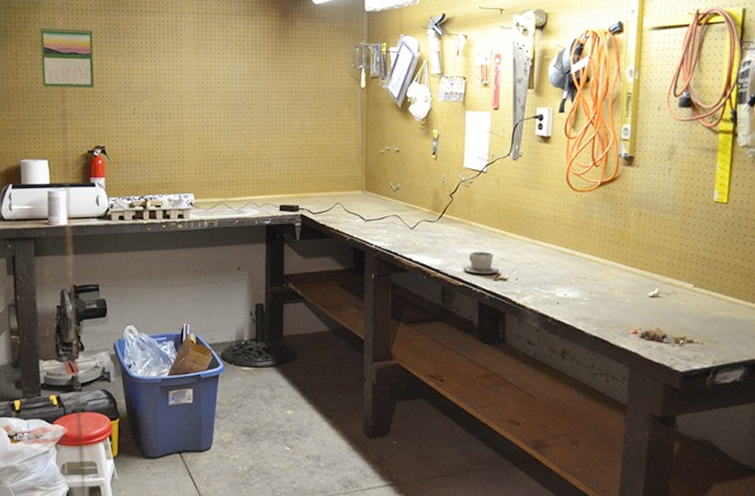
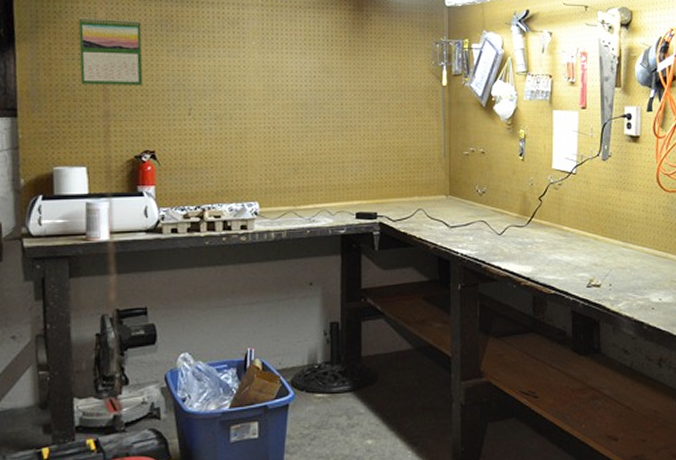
cup: present [463,252,499,275] -> none [554,257,592,281]

